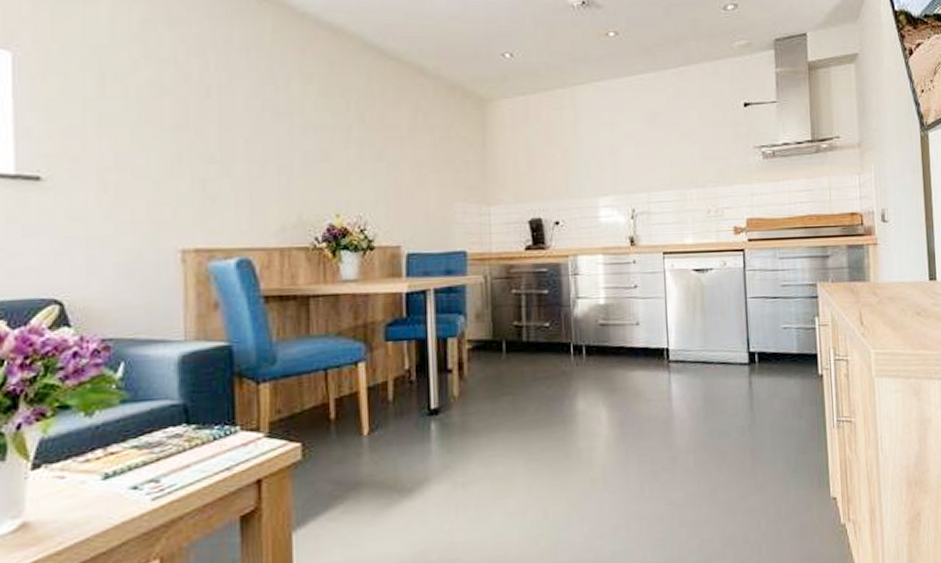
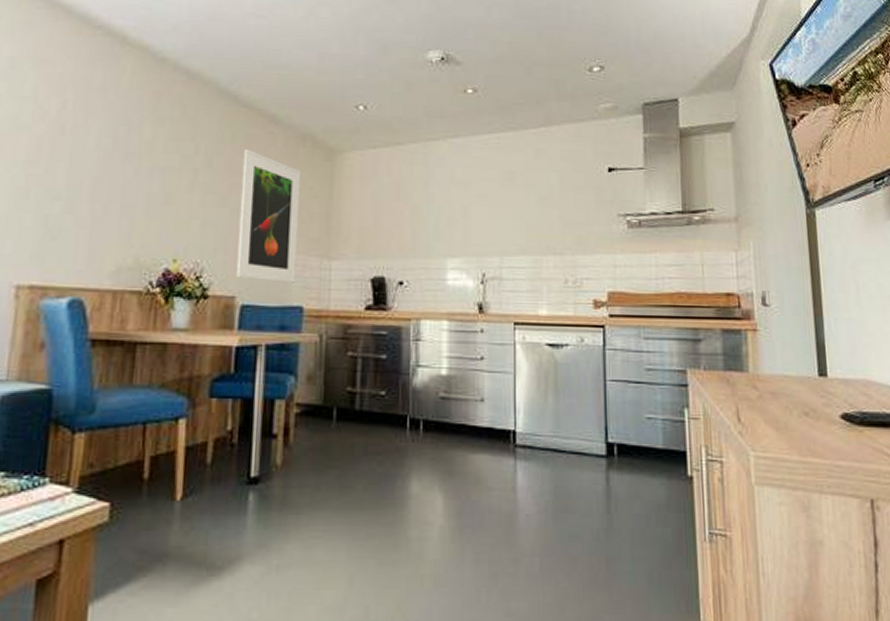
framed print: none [395,102,458,230] -> present [236,148,302,283]

